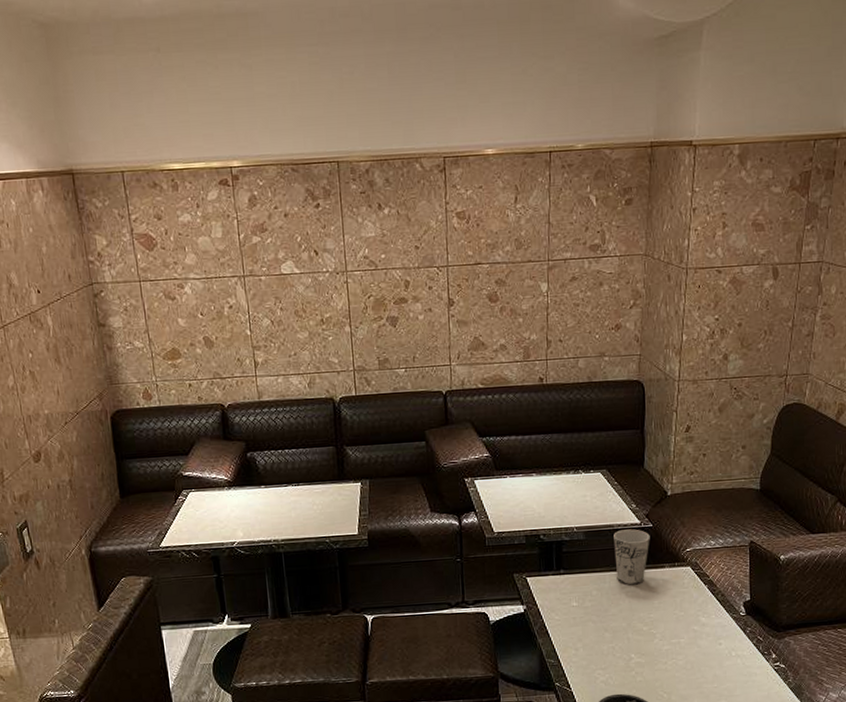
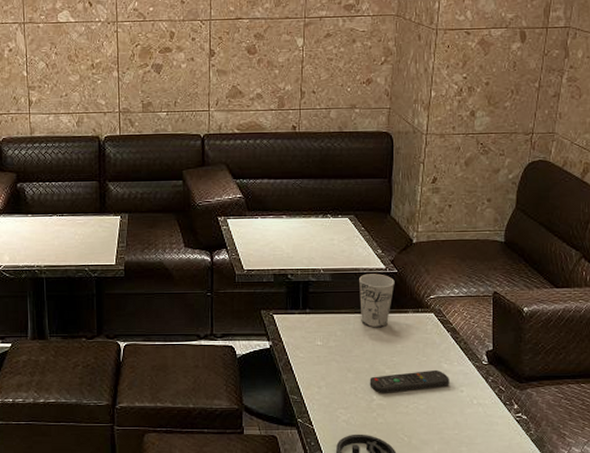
remote control: none [627,623,708,651] -> present [369,369,449,393]

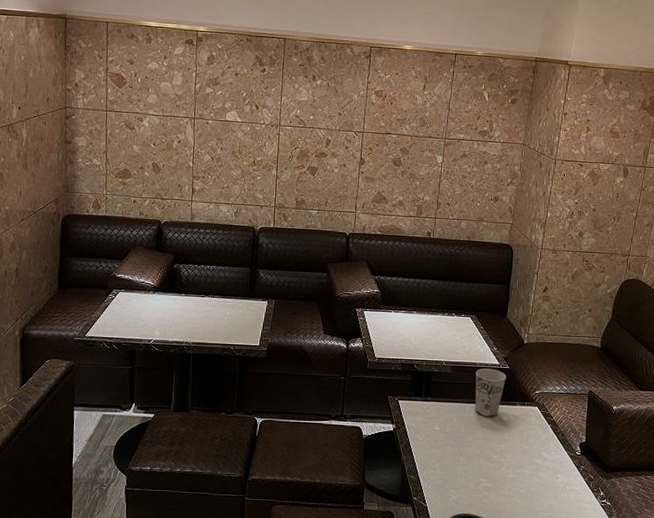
remote control: present [369,369,449,393] -> none [478,457,547,477]

